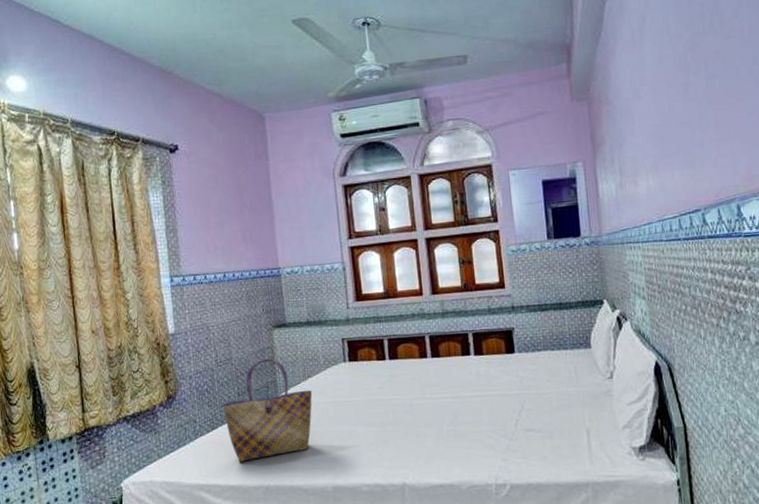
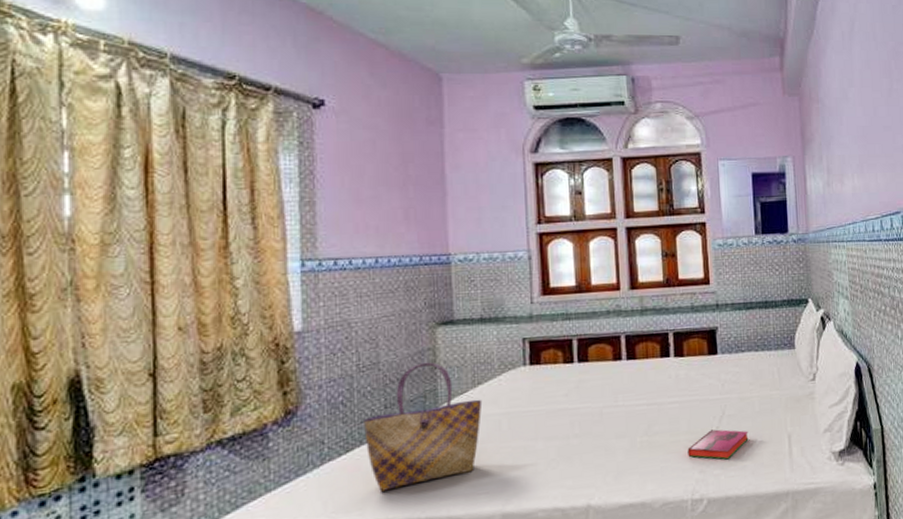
hardback book: none [490,422,548,450] -> present [687,429,749,460]

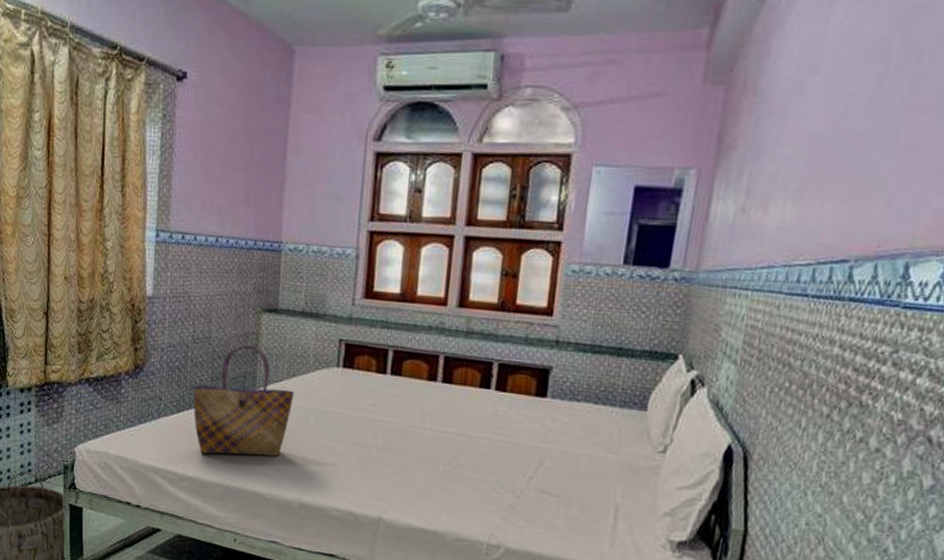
hardback book: present [687,429,749,460] -> none [491,478,567,514]

